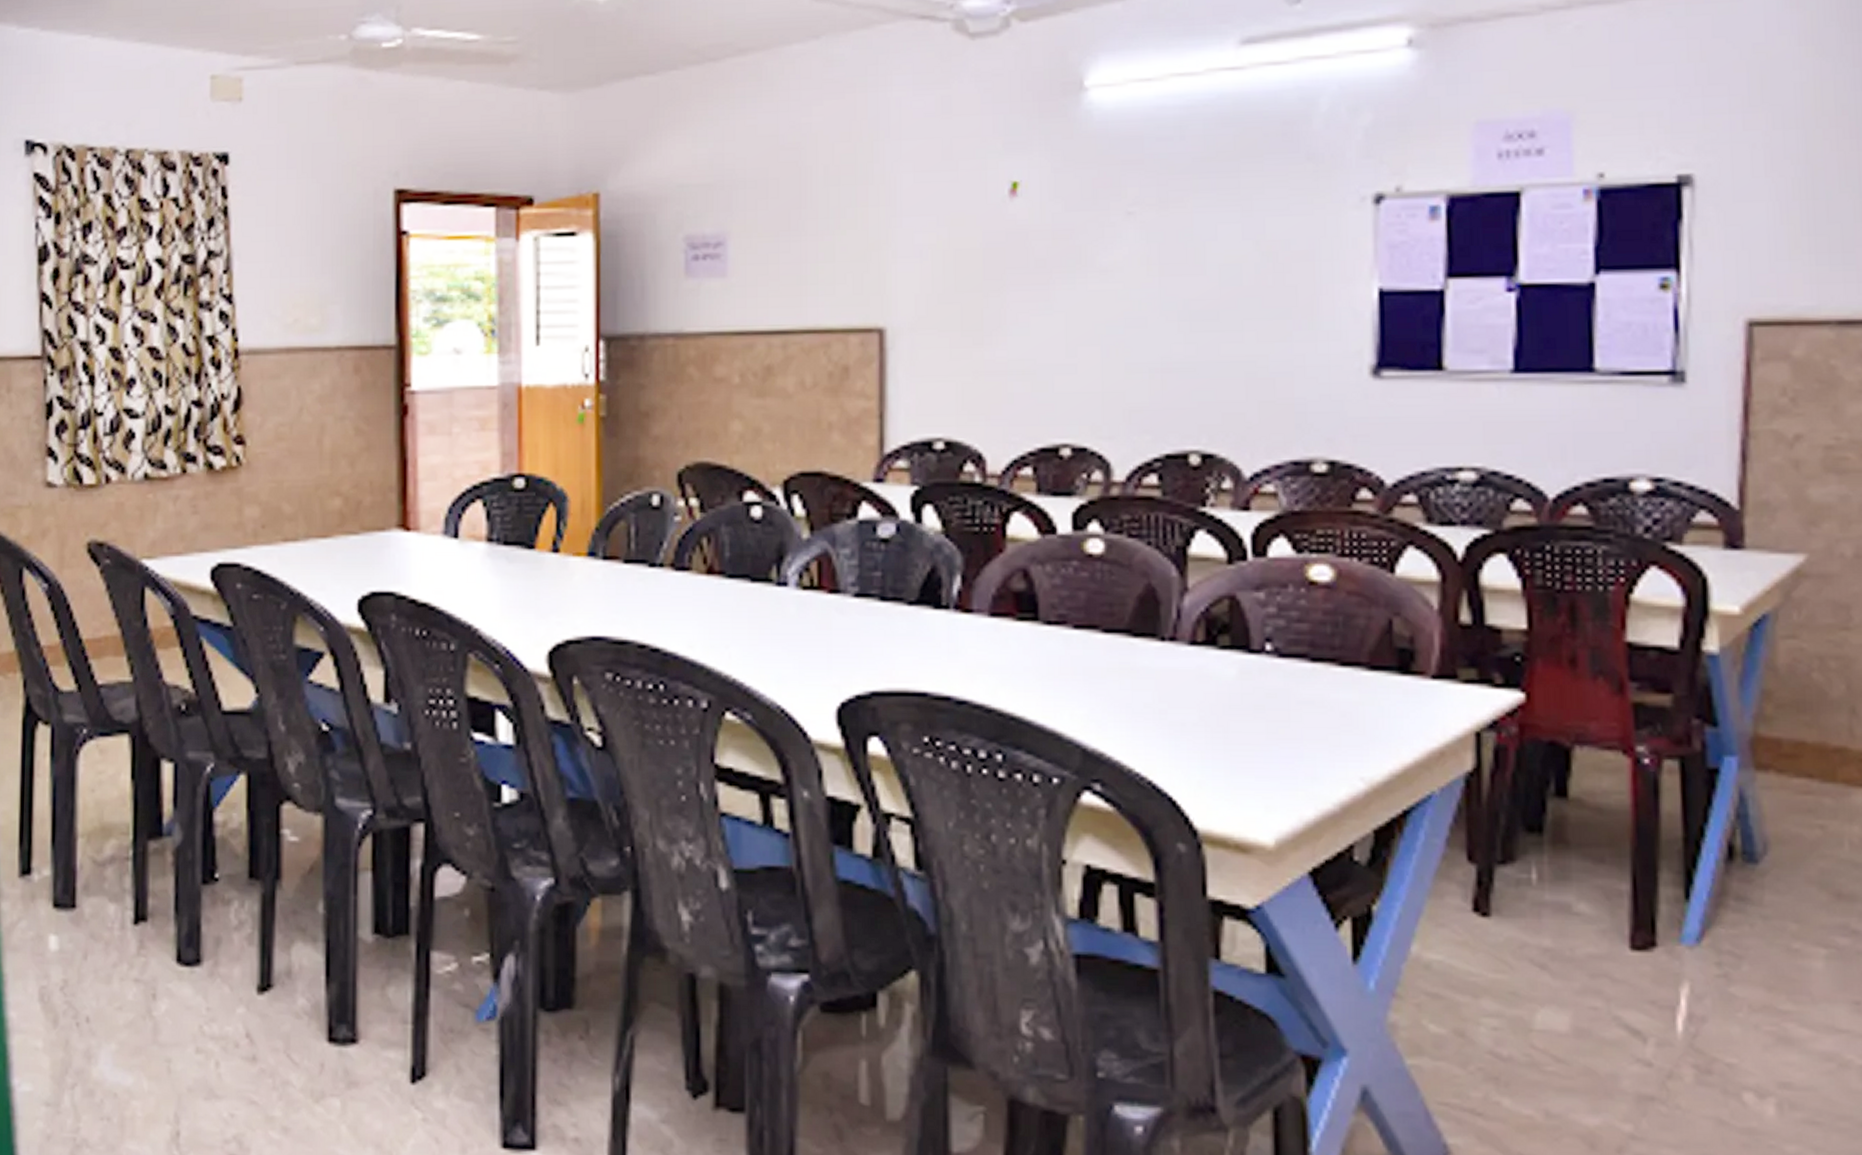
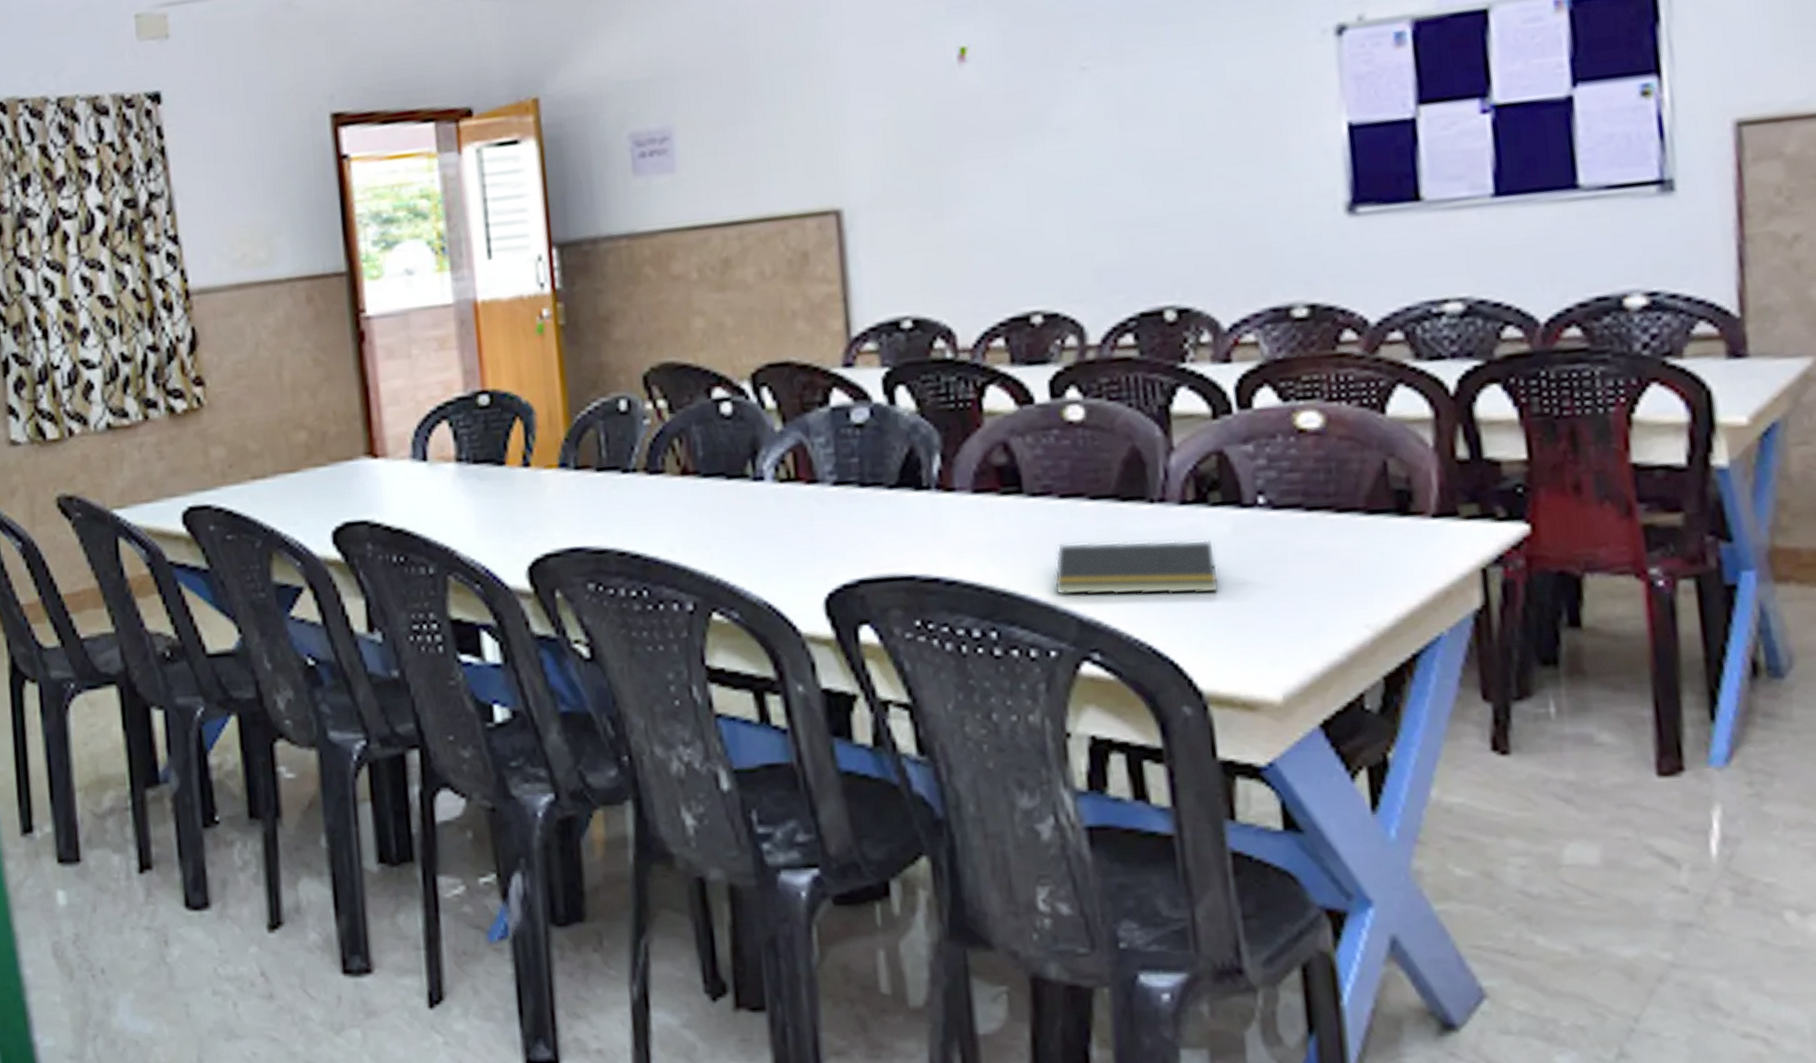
notepad: none [1061,673,1223,735] -> present [1053,539,1220,596]

